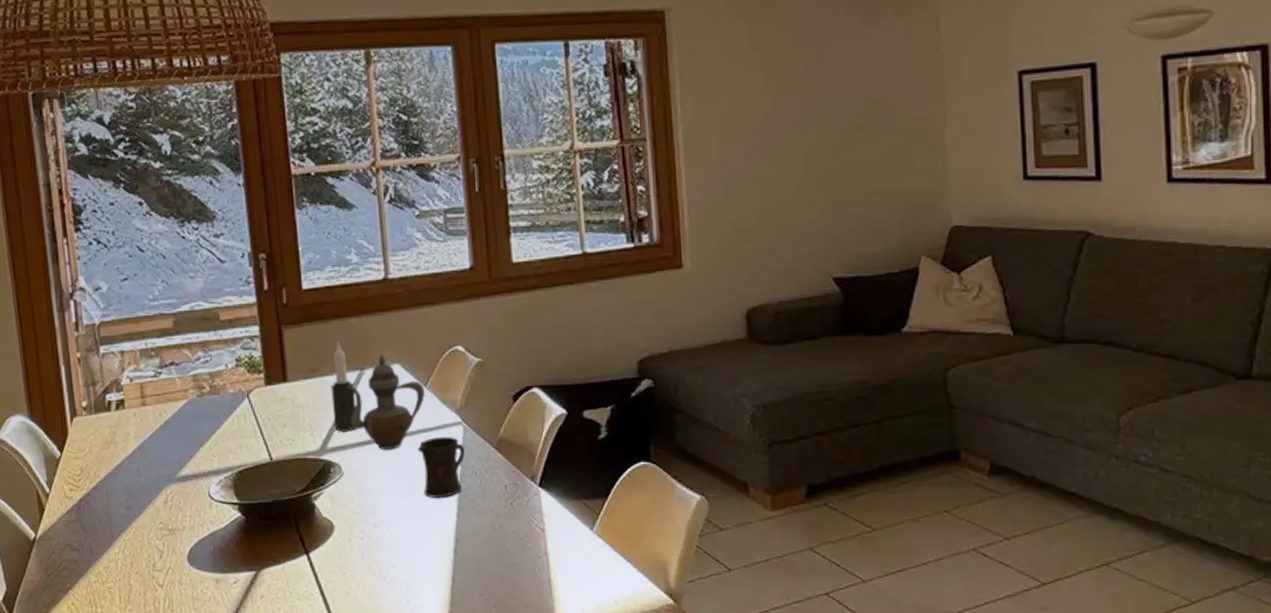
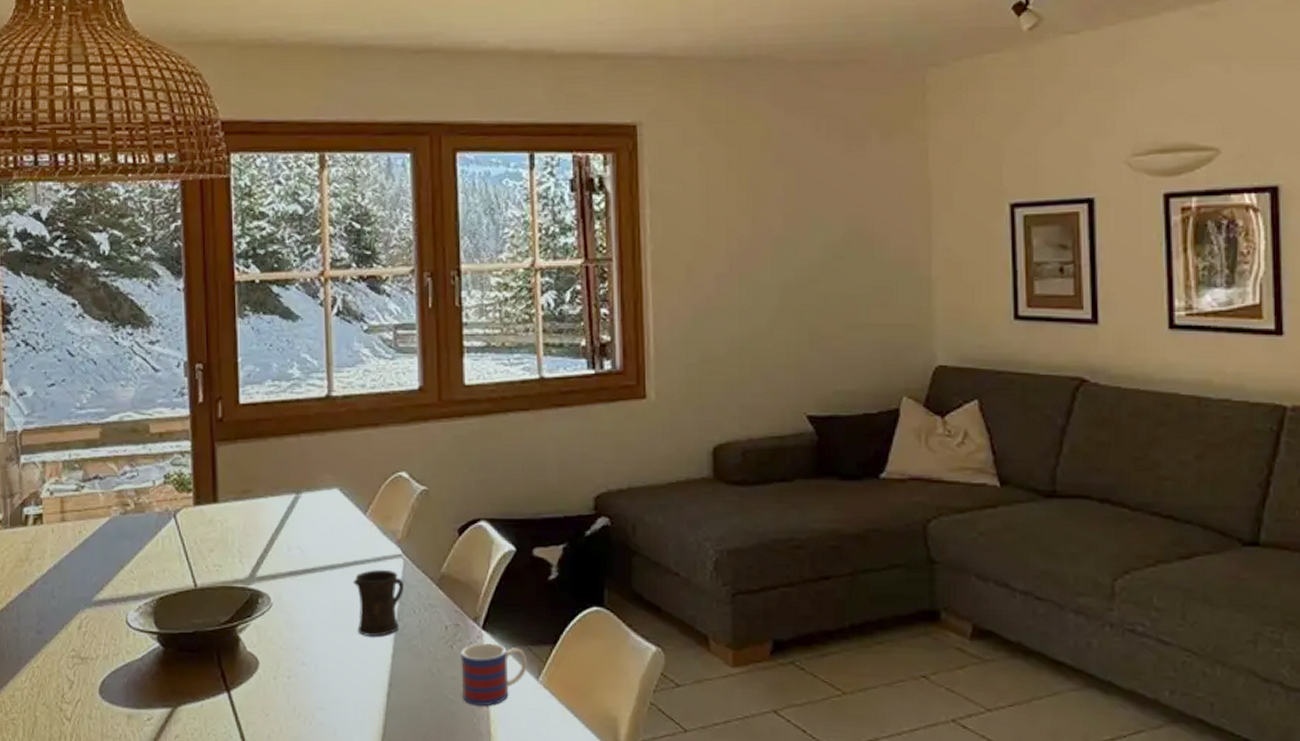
candle: present [331,342,356,432] -> none [264,461,290,560]
teapot: present [346,353,425,449] -> none [281,476,364,581]
mug: none [519,499,583,557] -> present [460,643,528,707]

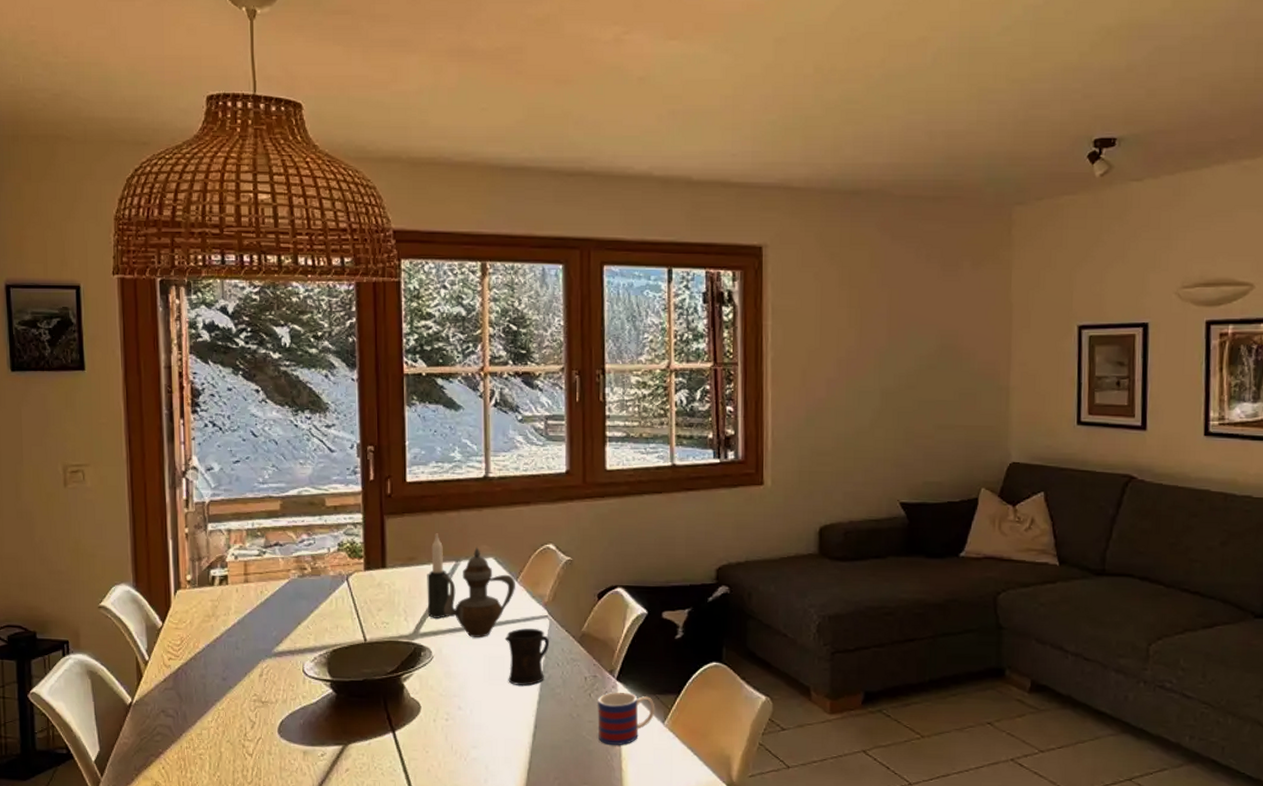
candle: none [264,461,290,560] -> present [427,533,450,618]
teapot: none [281,476,364,581] -> present [442,546,515,637]

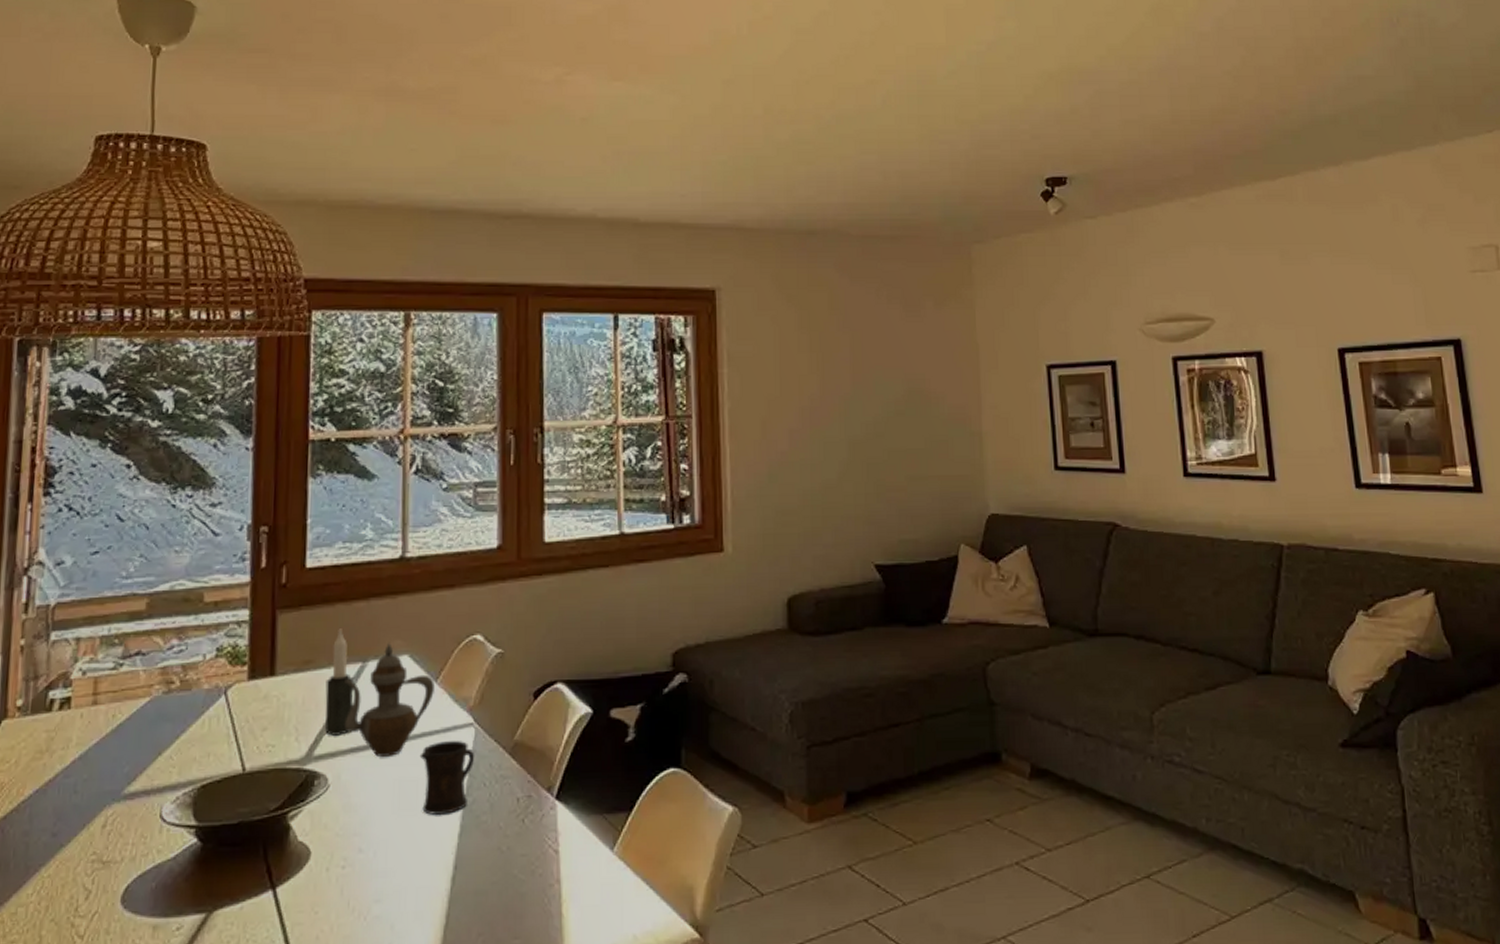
mug: present [597,692,655,746] -> none [531,813,603,885]

